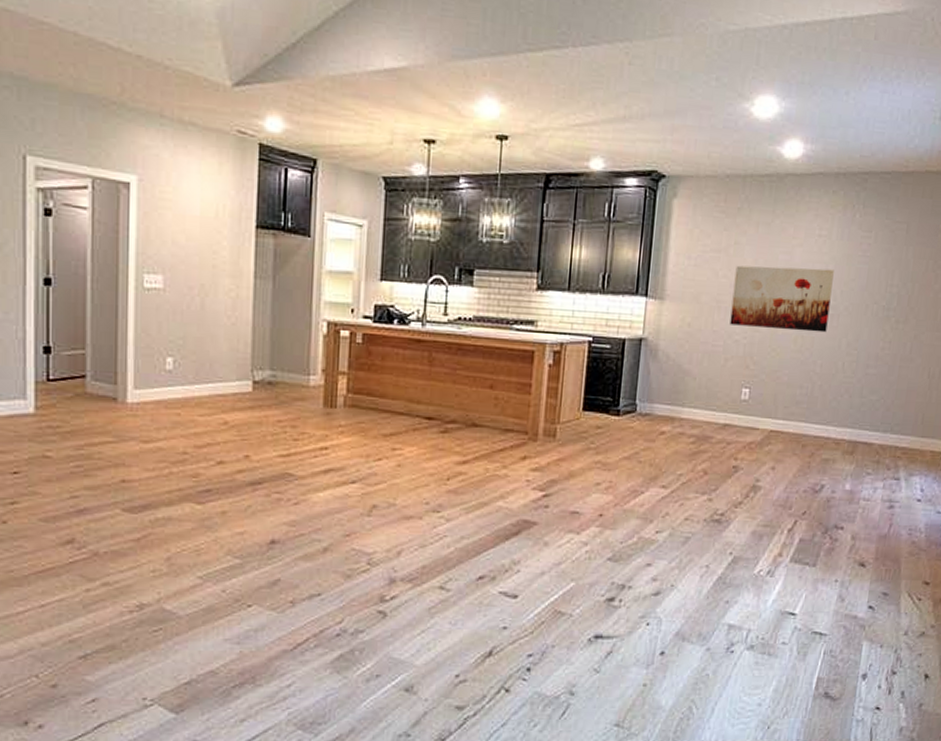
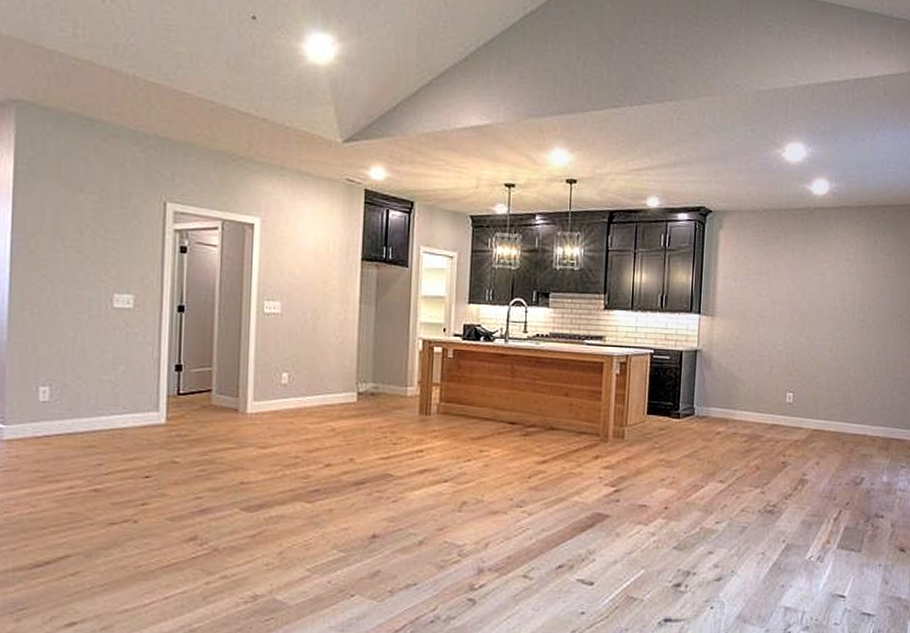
wall art: present [730,265,834,333] -> none [773,286,861,343]

